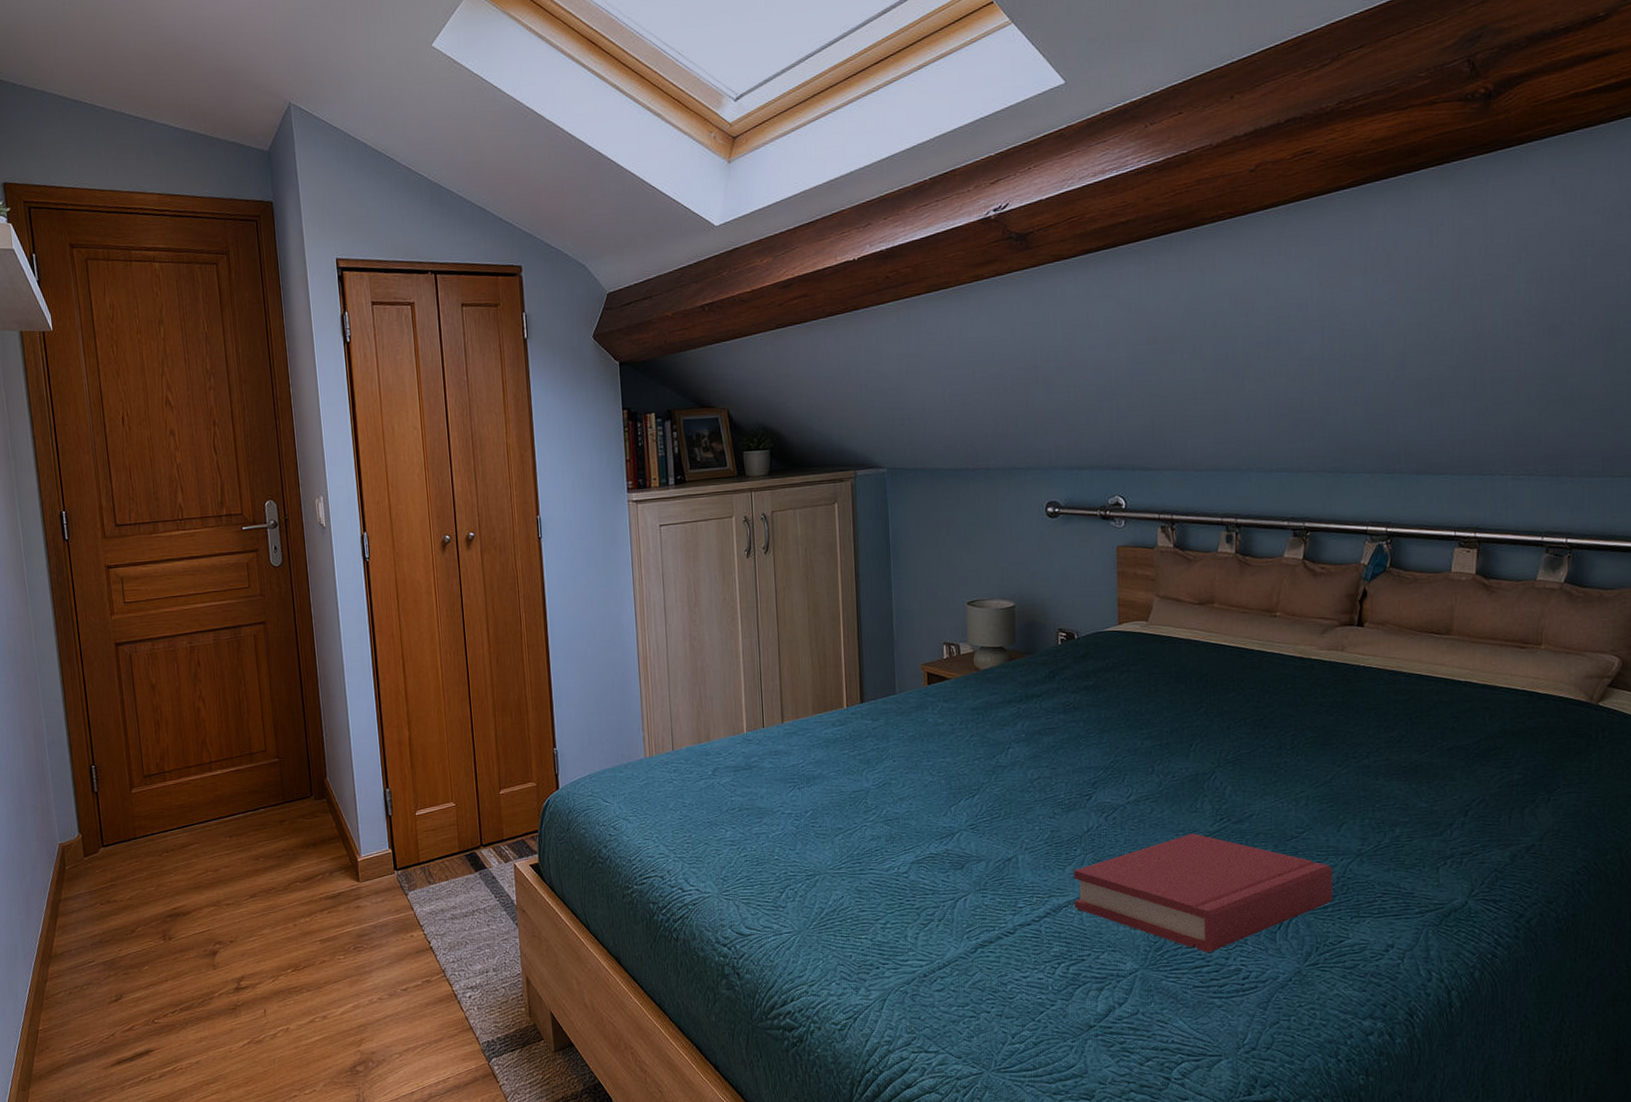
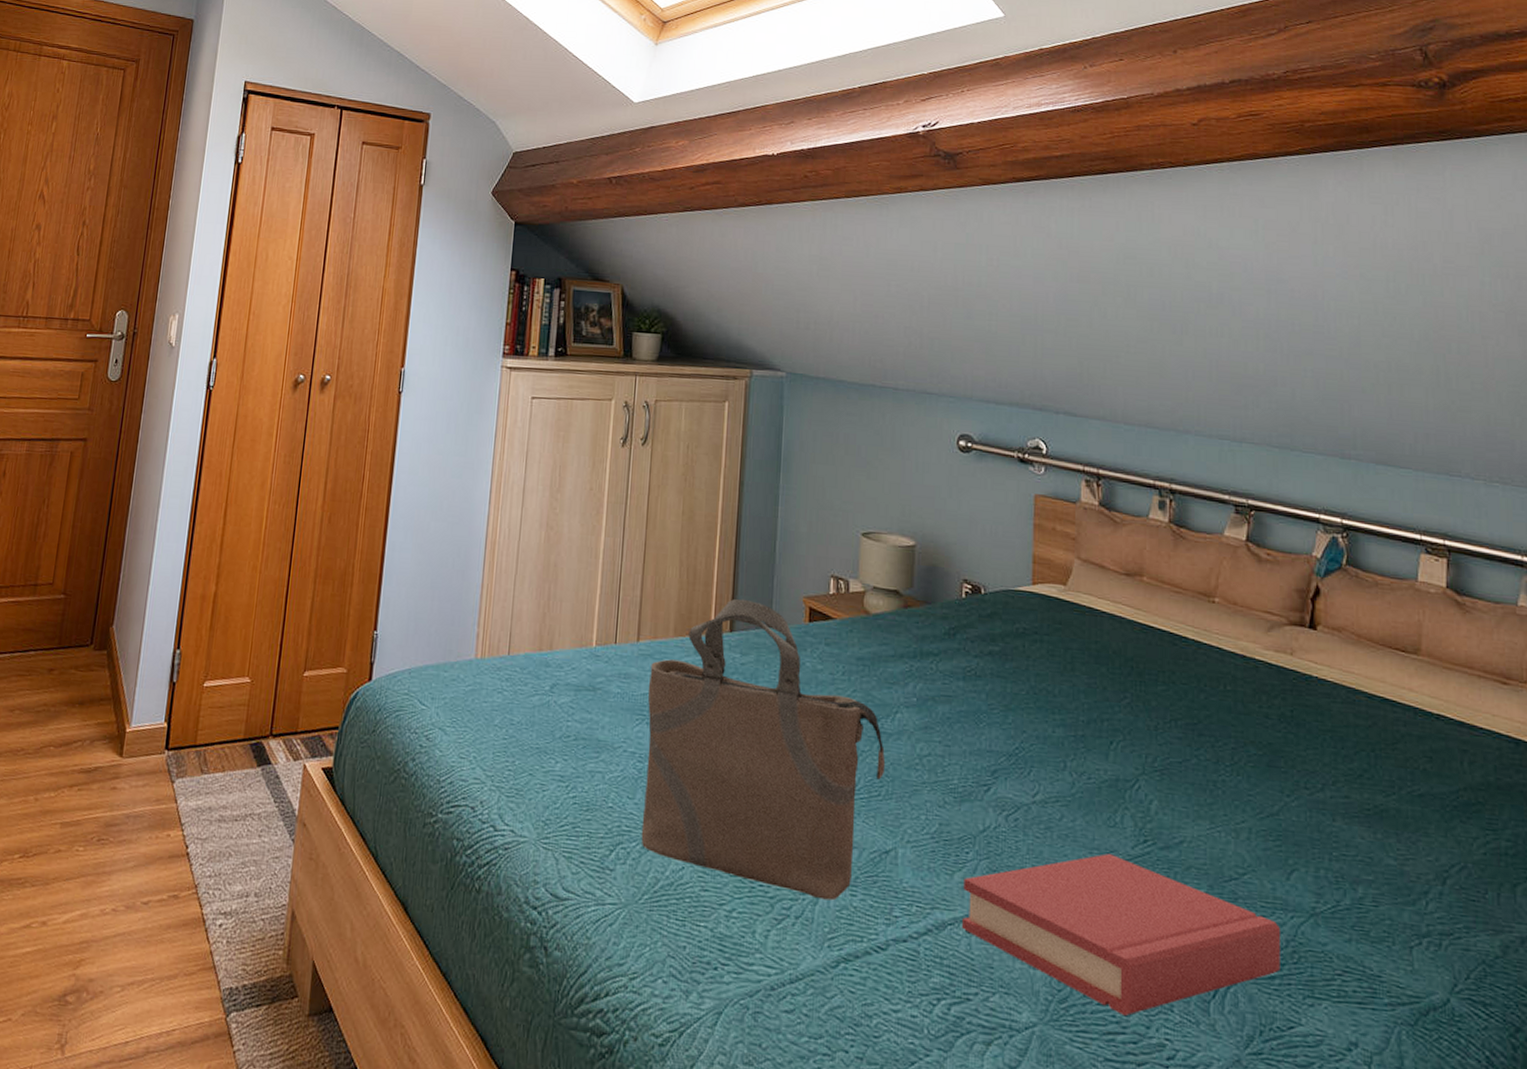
tote bag: none [796,674,1003,904] -> present [641,599,886,901]

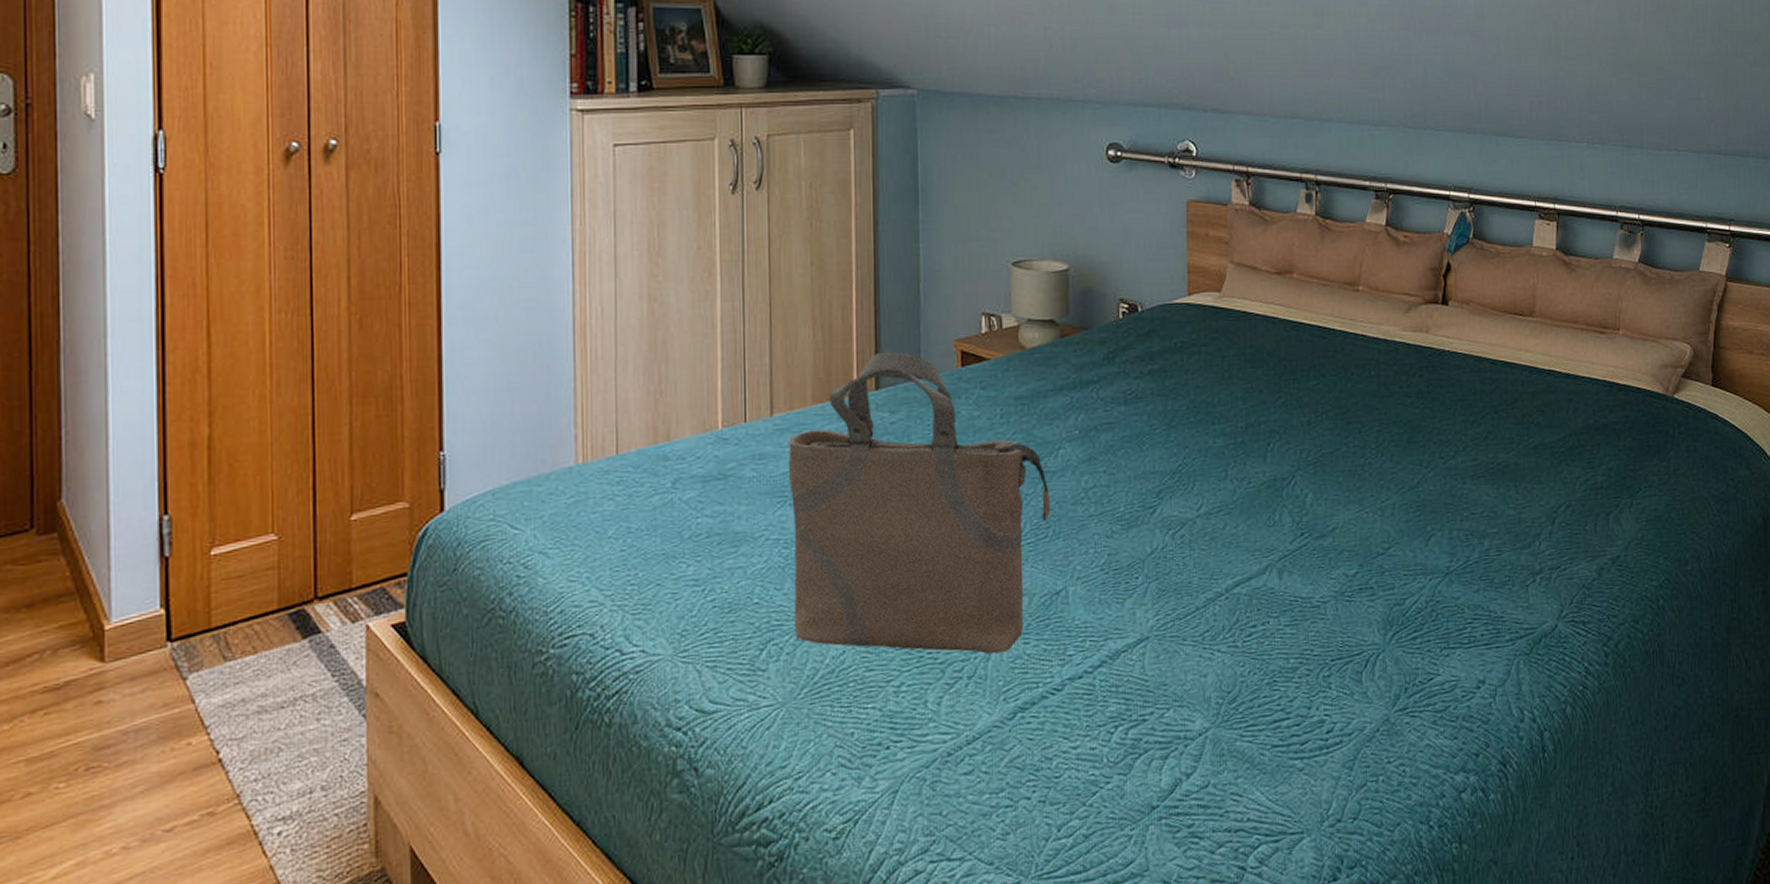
hardback book: present [962,853,1280,1016] -> none [1134,552,1421,702]

